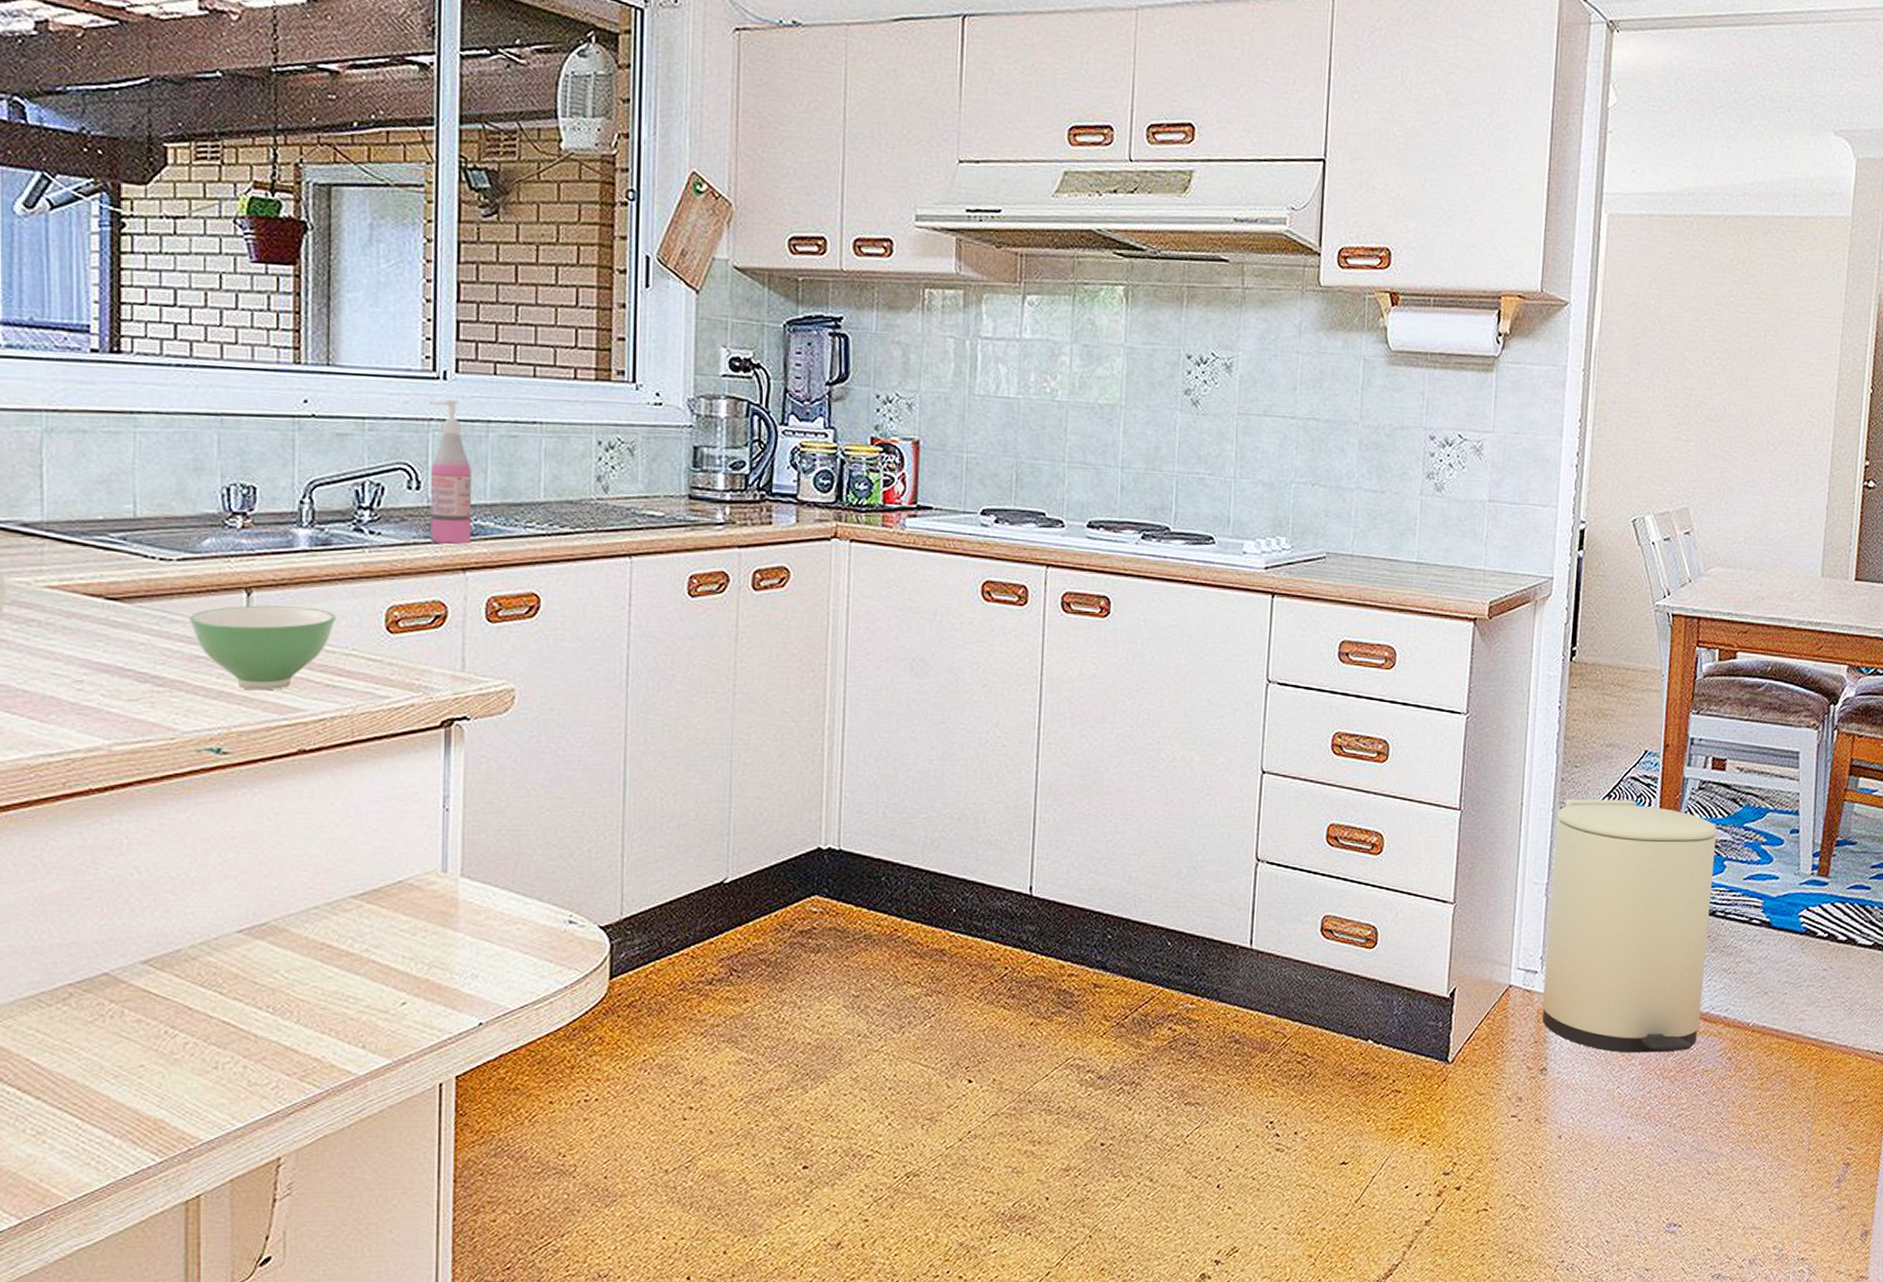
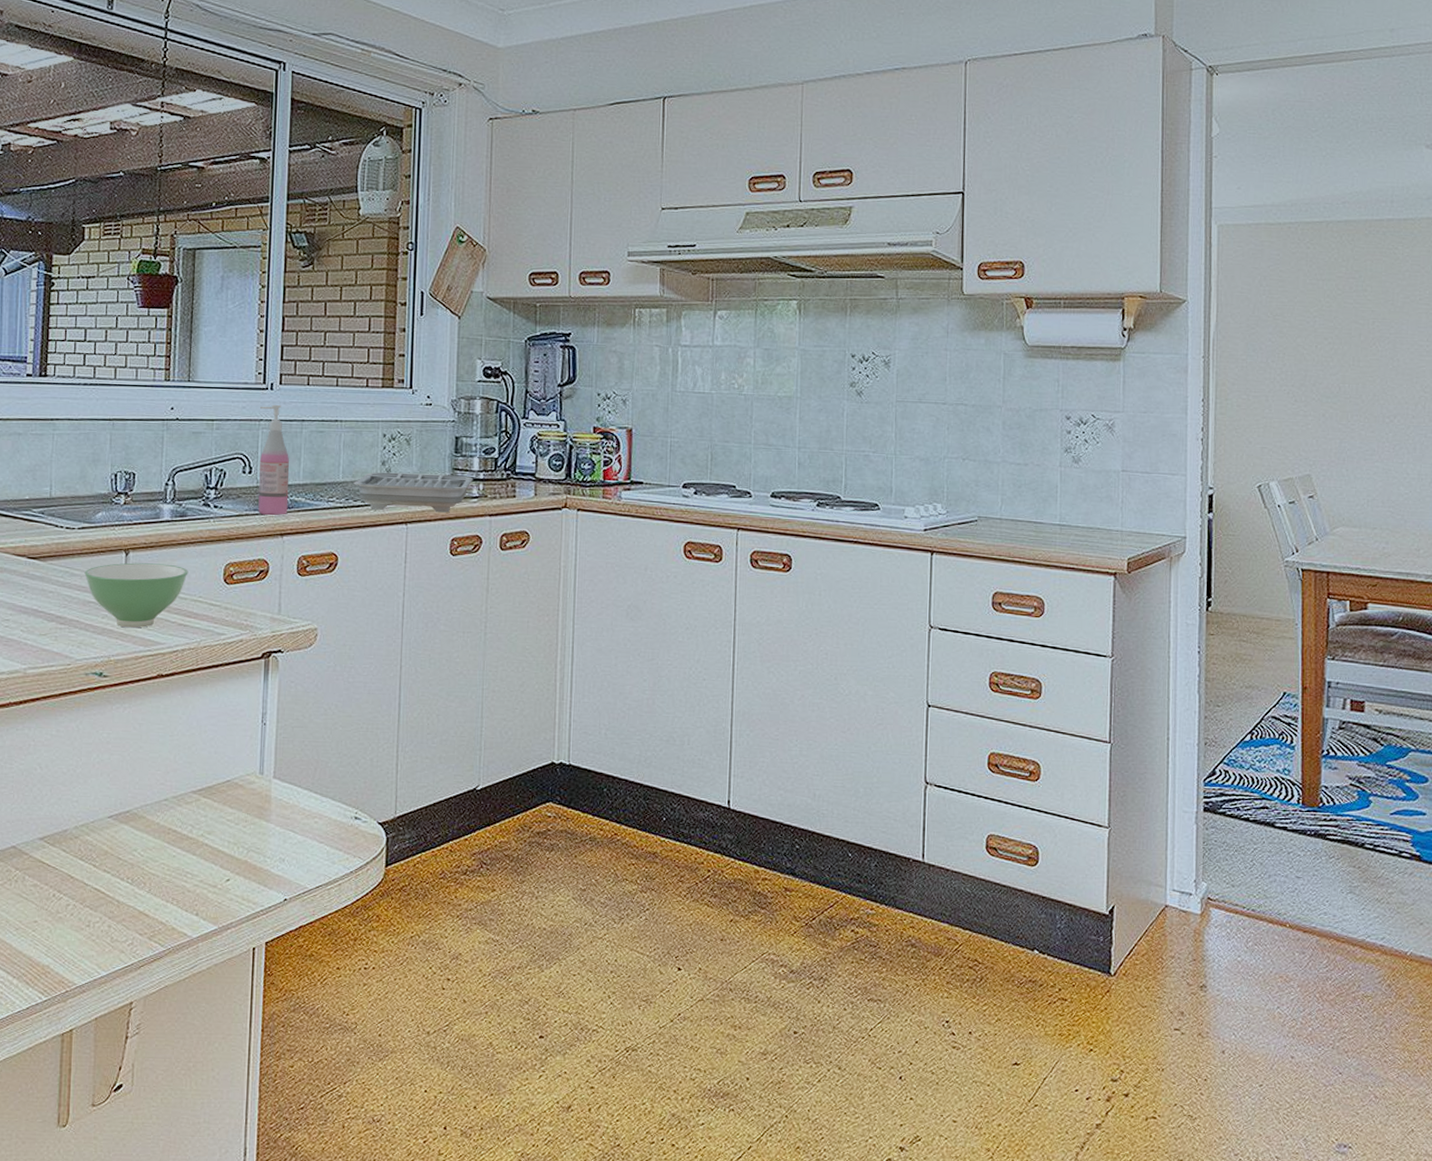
dish rack: none [559,489,718,543] -> present [353,472,474,513]
pedal bin: present [1542,798,1718,1053] -> none [1198,735,1361,977]

